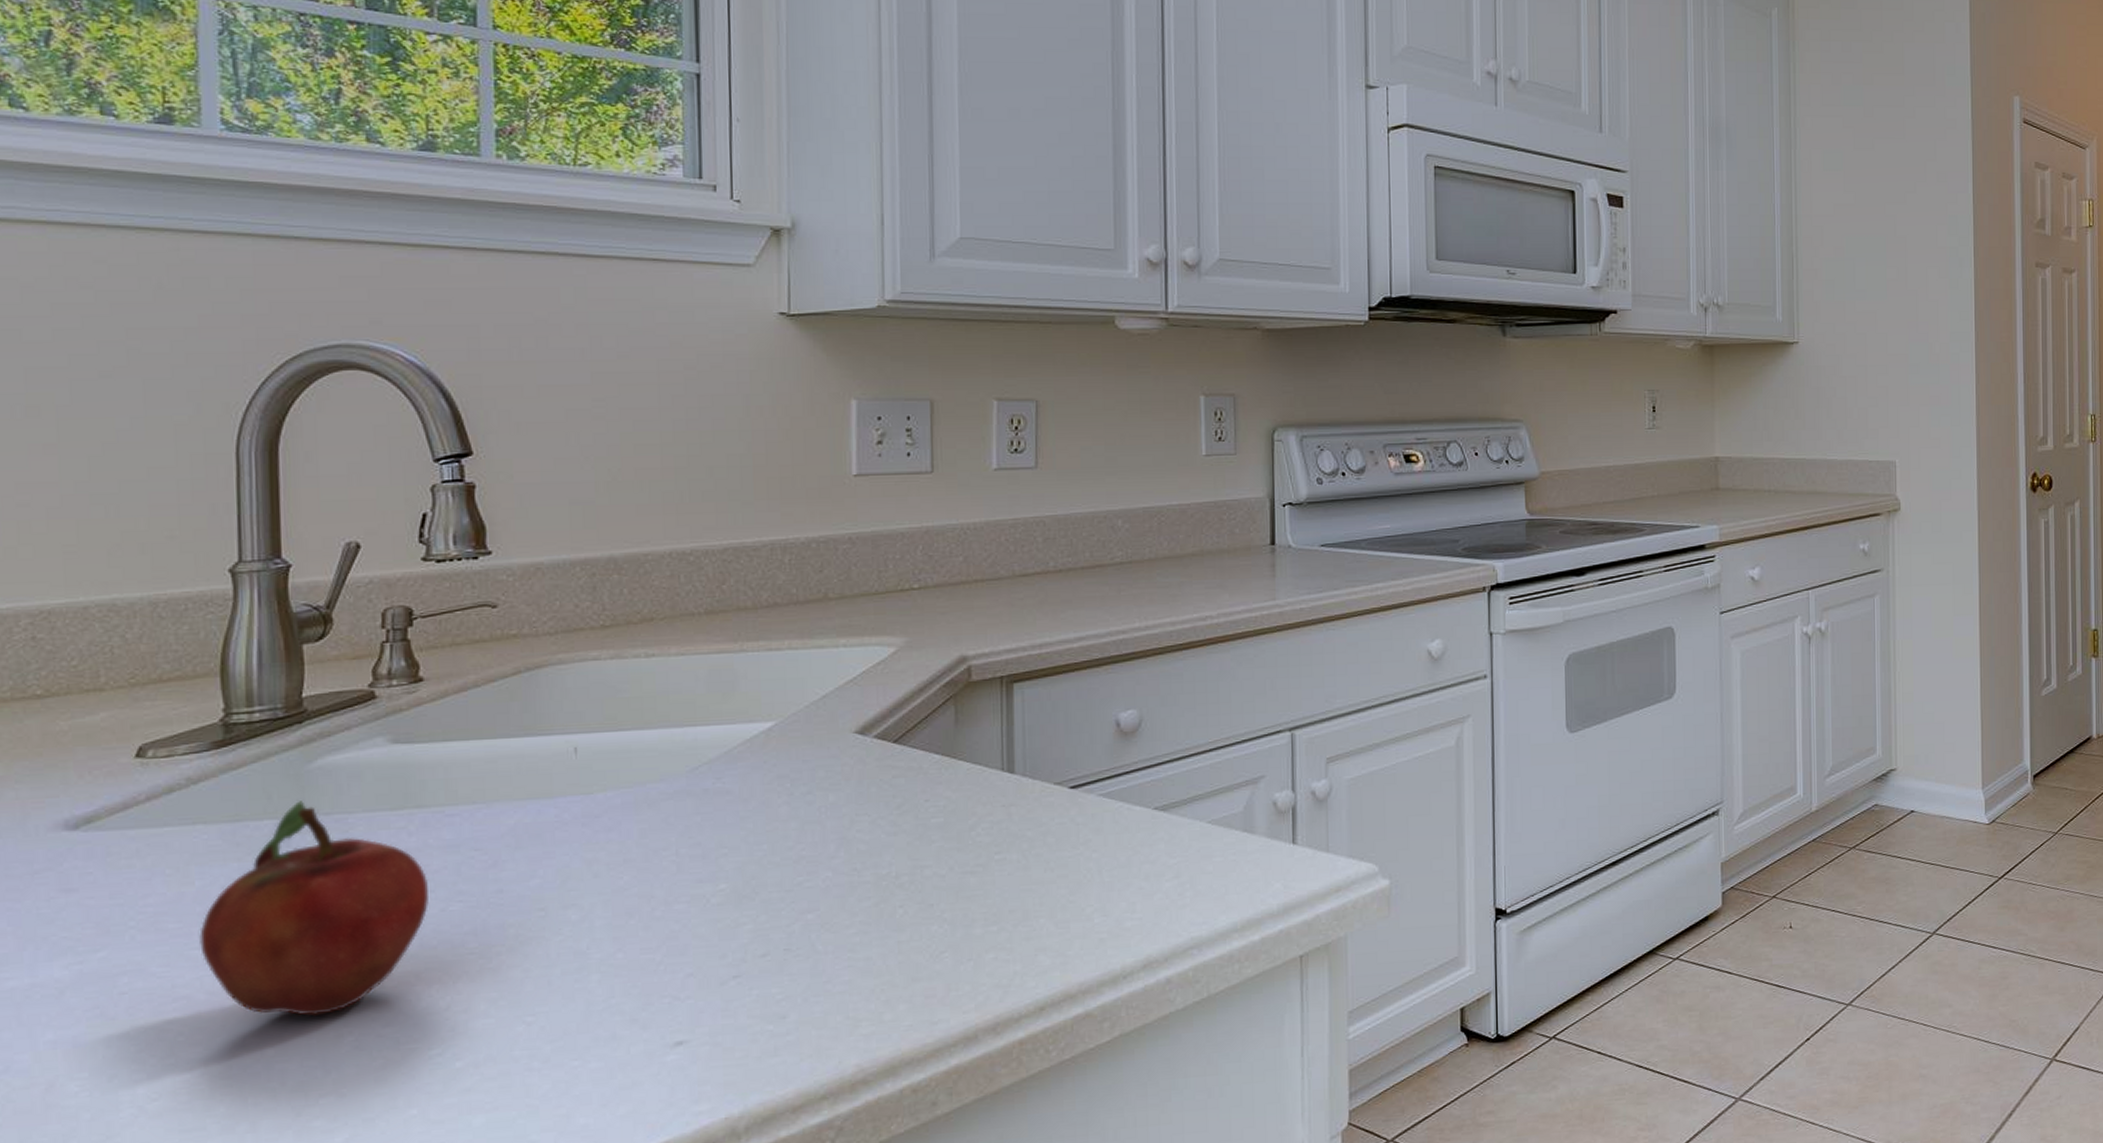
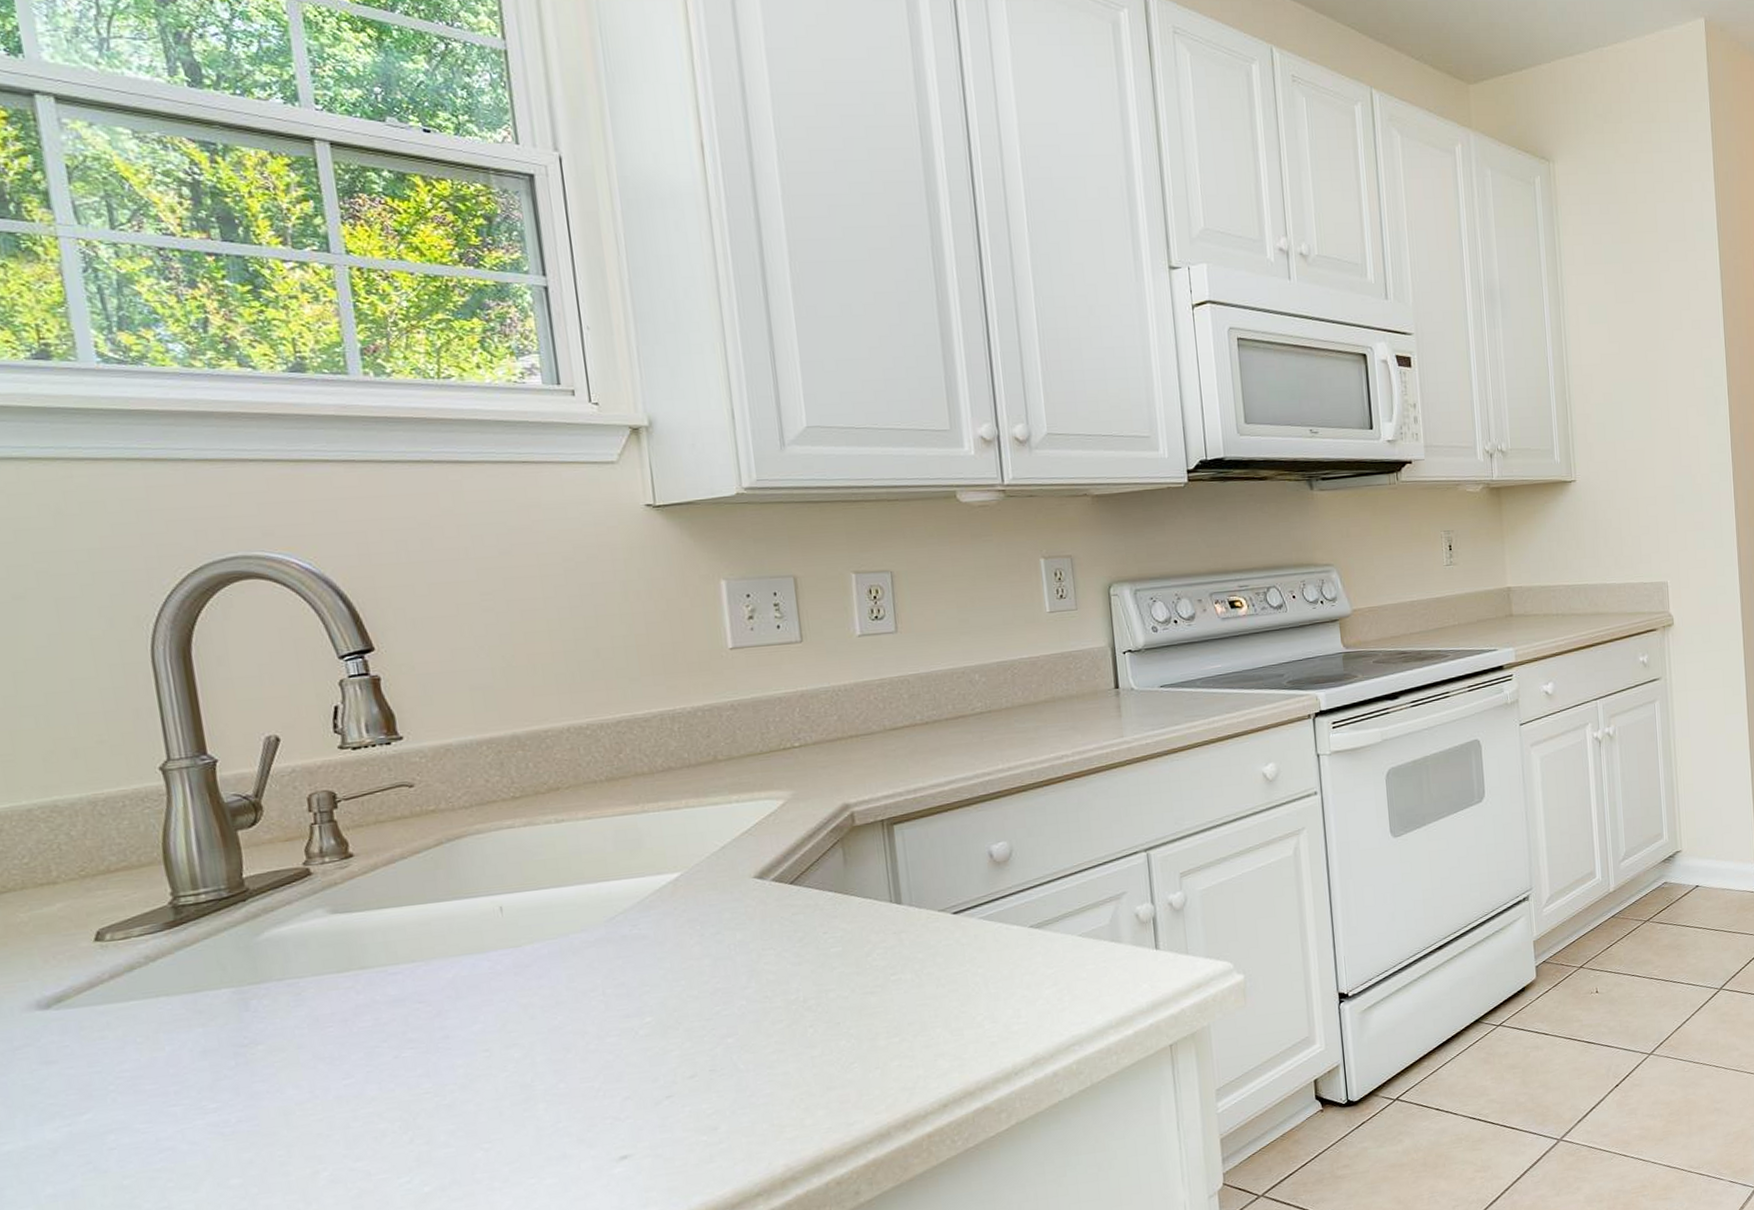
fruit: present [199,801,429,1017] -> none [174,970,383,1158]

